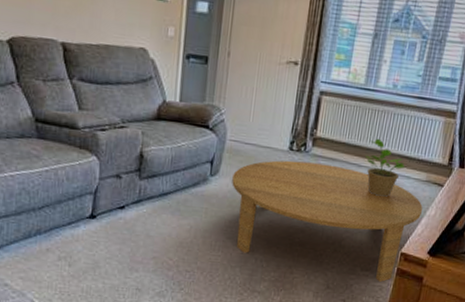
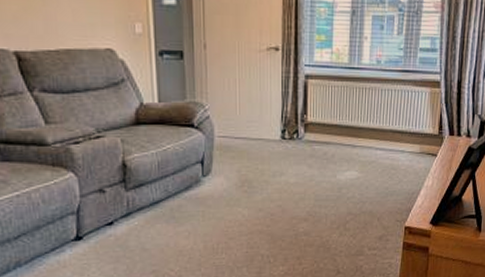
coffee table: present [232,160,423,282] -> none [226,149,420,258]
potted plant: present [365,138,405,197] -> none [359,116,399,174]

